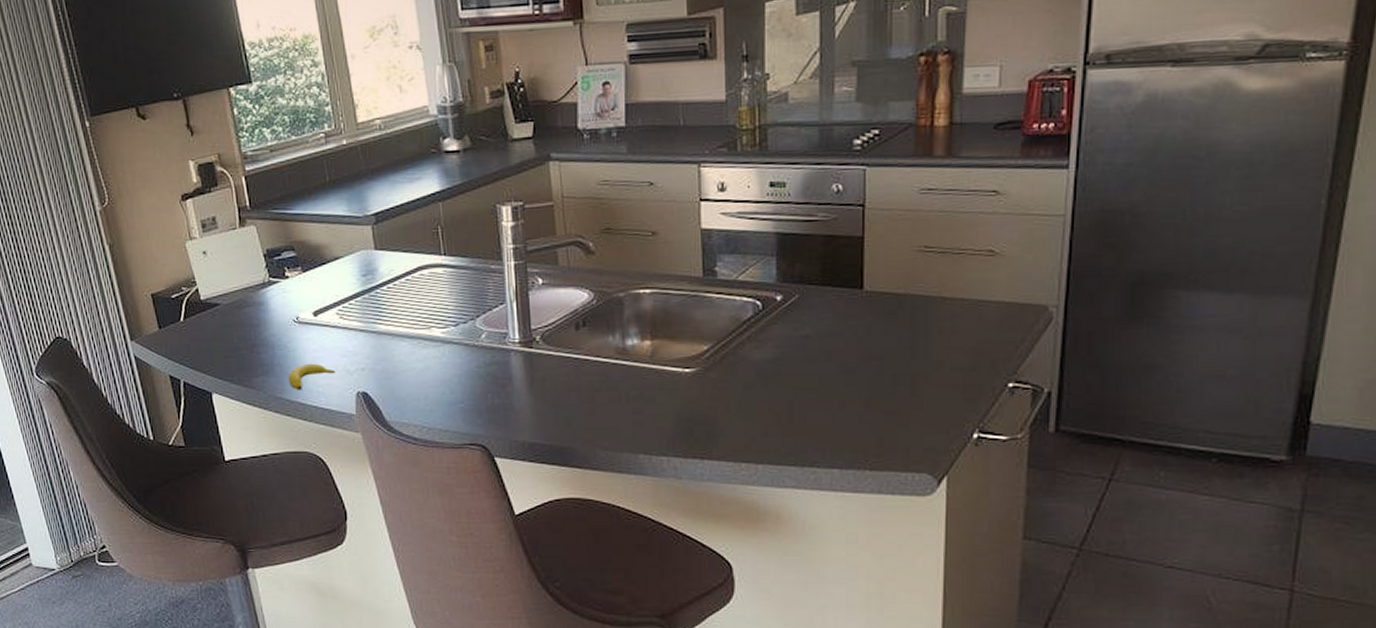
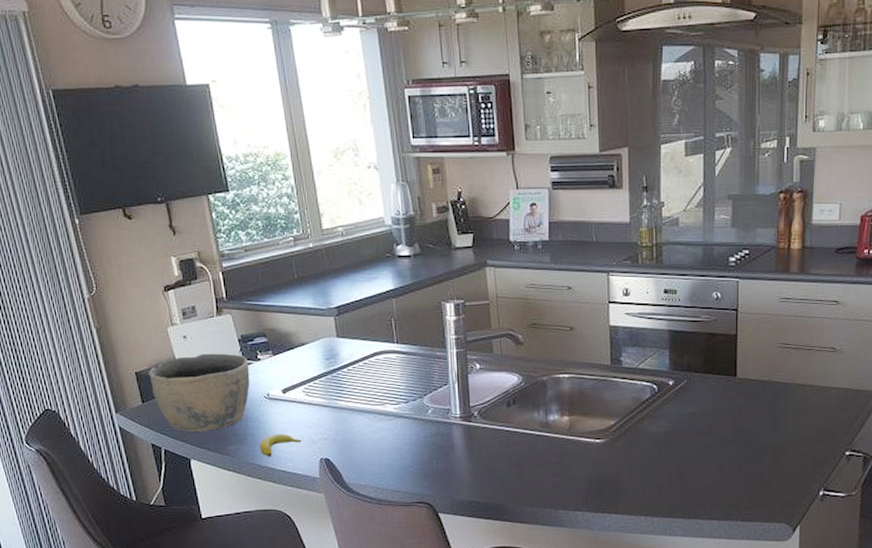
bowl: none [165,270,277,361] -> present [148,353,250,432]

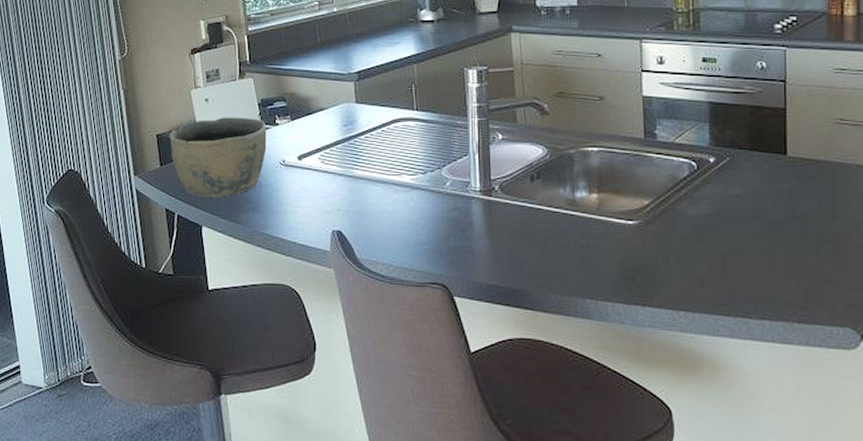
banana: present [260,433,301,457] -> none [272,202,314,227]

